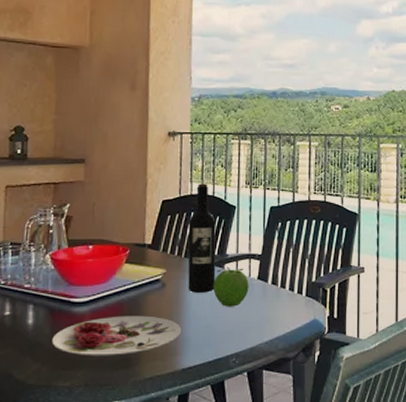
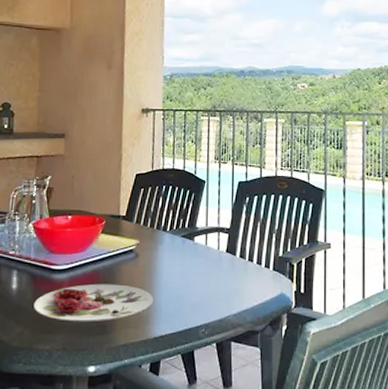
wine bottle: present [188,183,216,293] -> none [159,158,187,264]
fruit: present [213,266,249,307] -> none [183,239,218,279]

